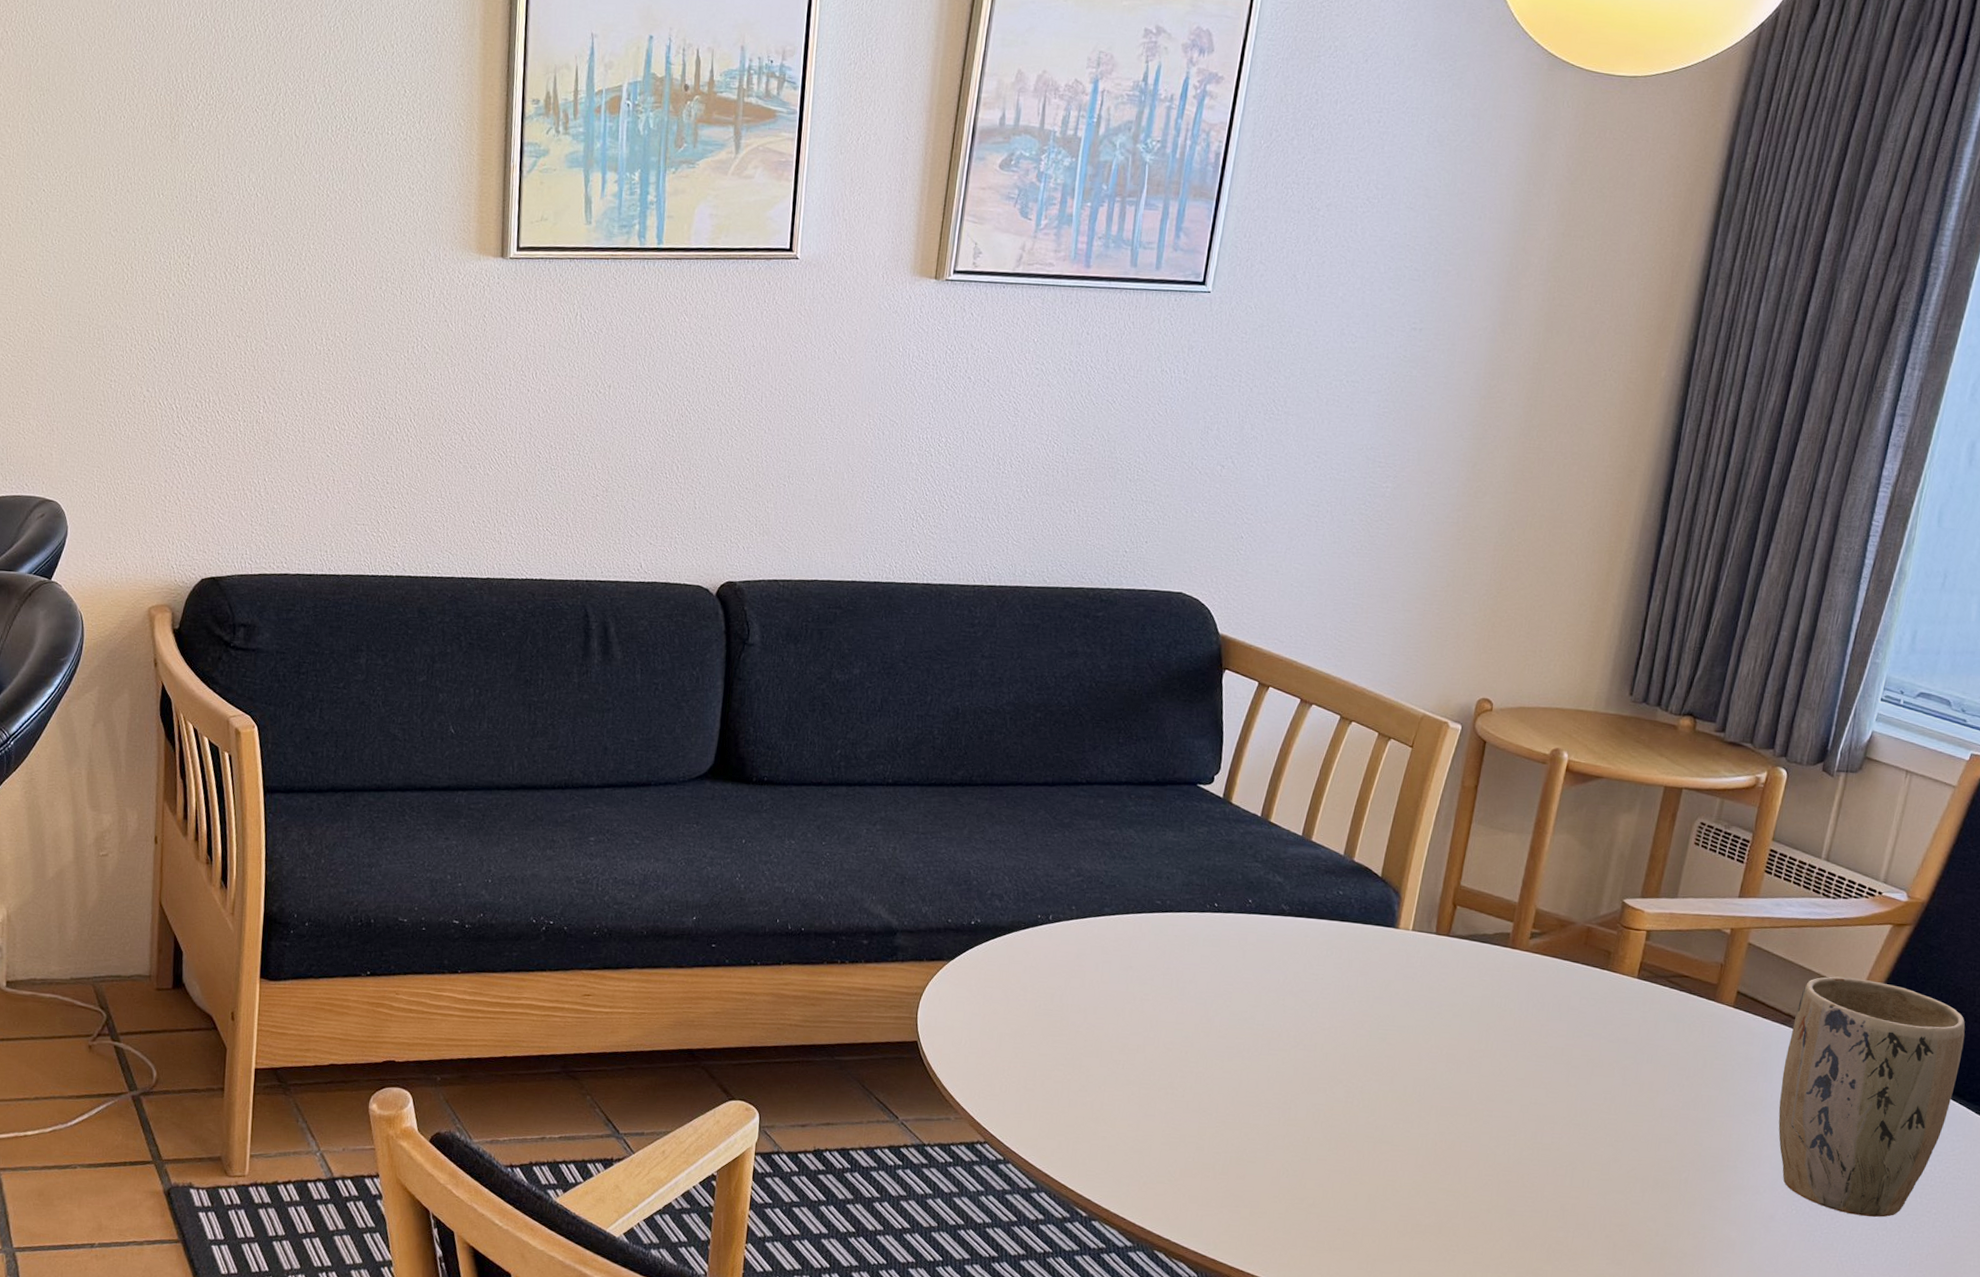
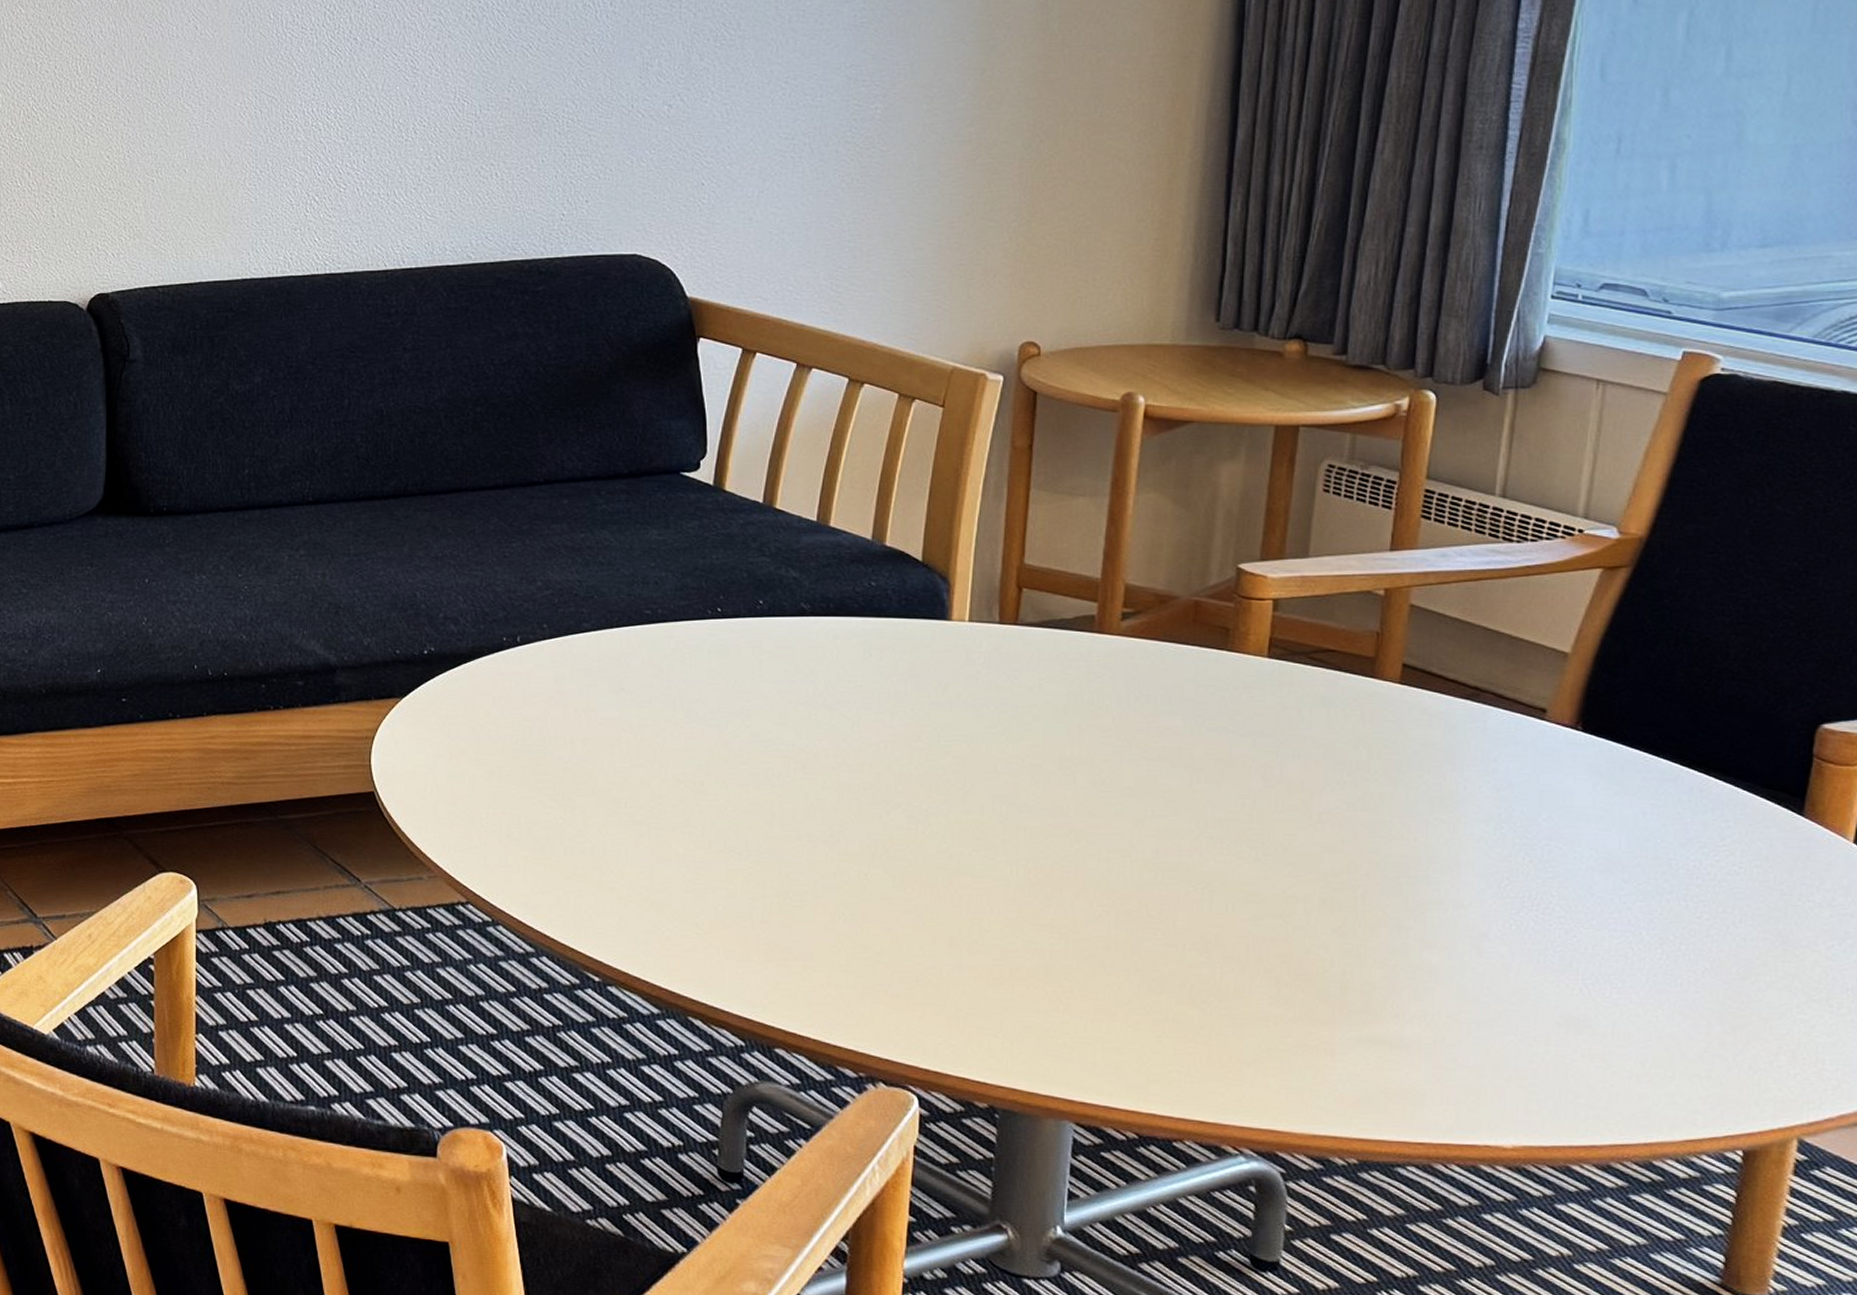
plant pot: present [1778,976,1965,1217] -> none [1476,637,1721,928]

